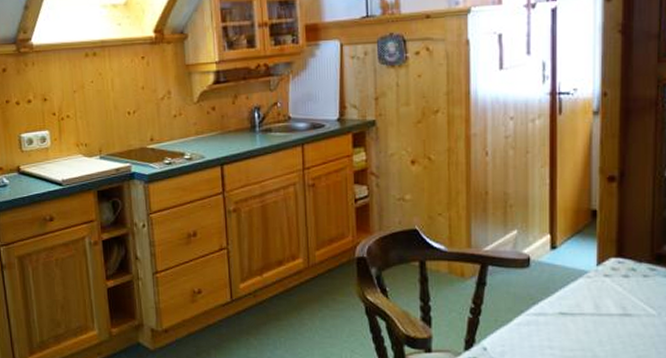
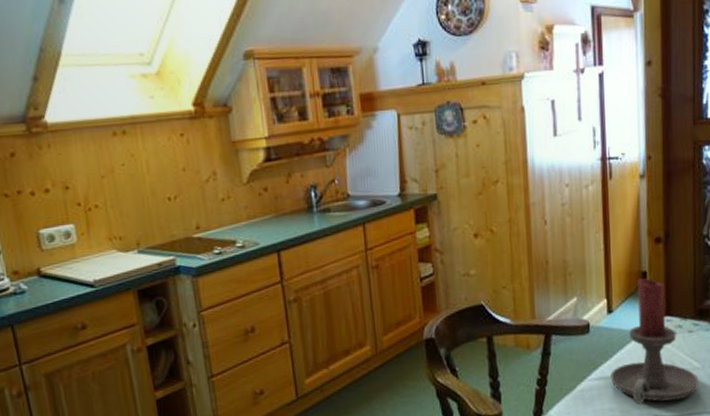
candle holder: none [551,217,655,347] -> present [611,278,700,405]

